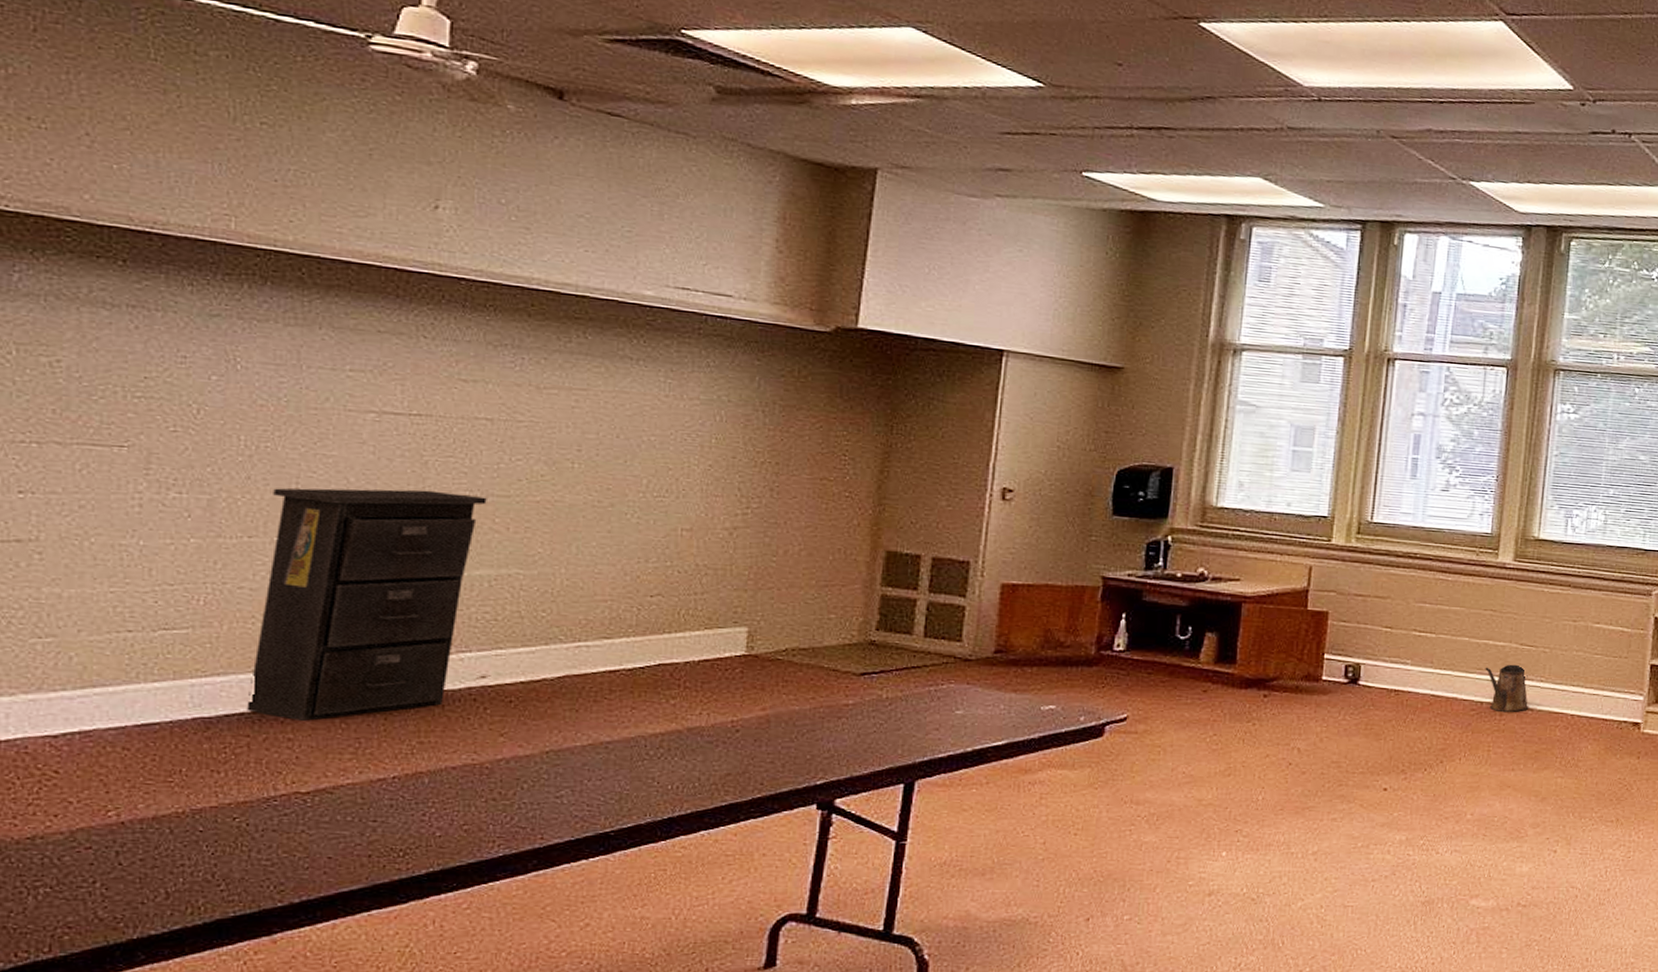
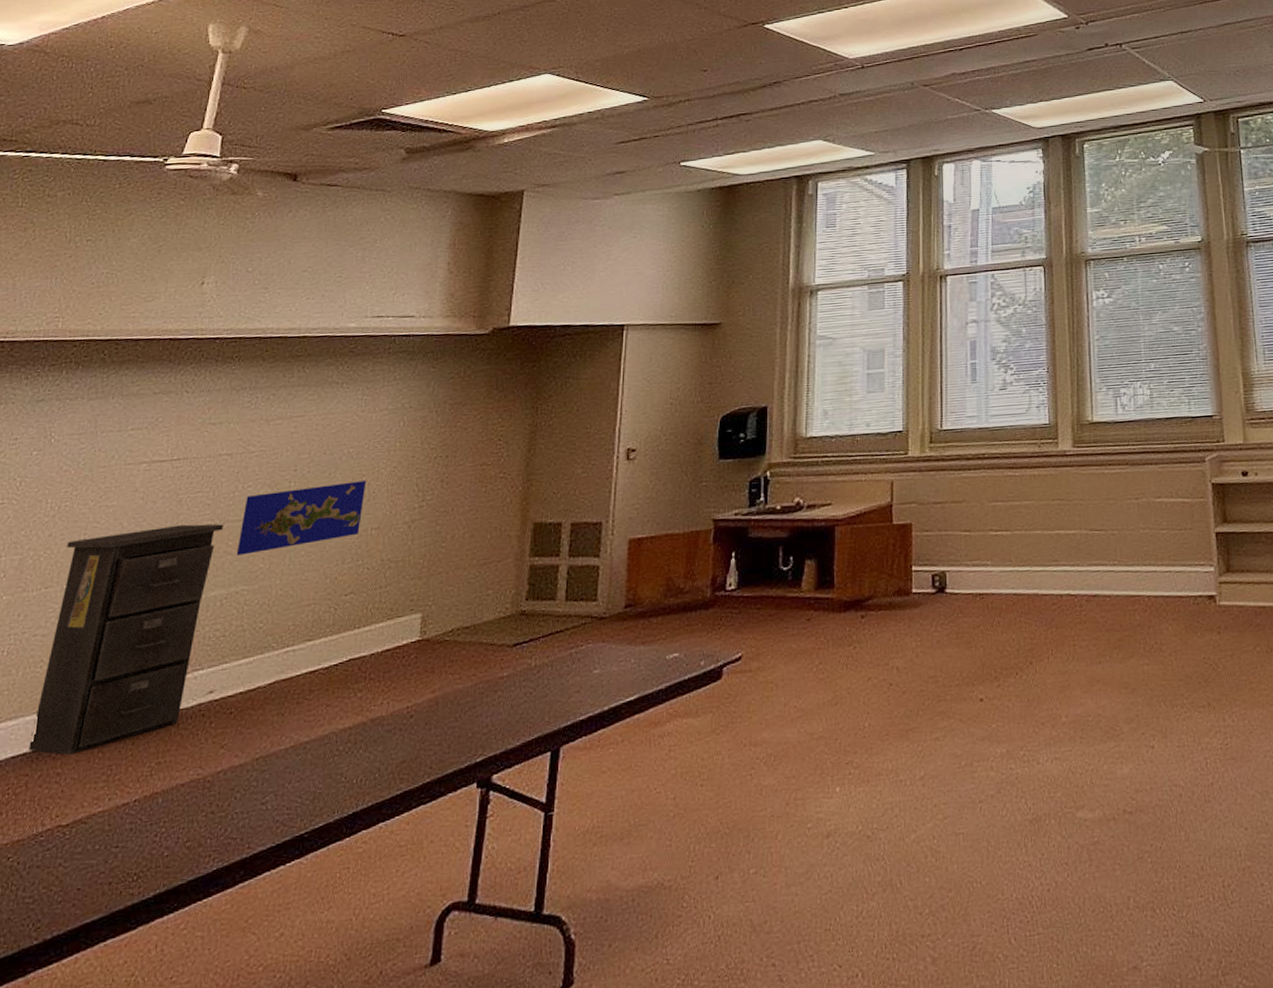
world map: none [506,470,674,536] -> present [236,480,367,556]
watering can: present [1485,664,1529,712] -> none [1060,550,1107,603]

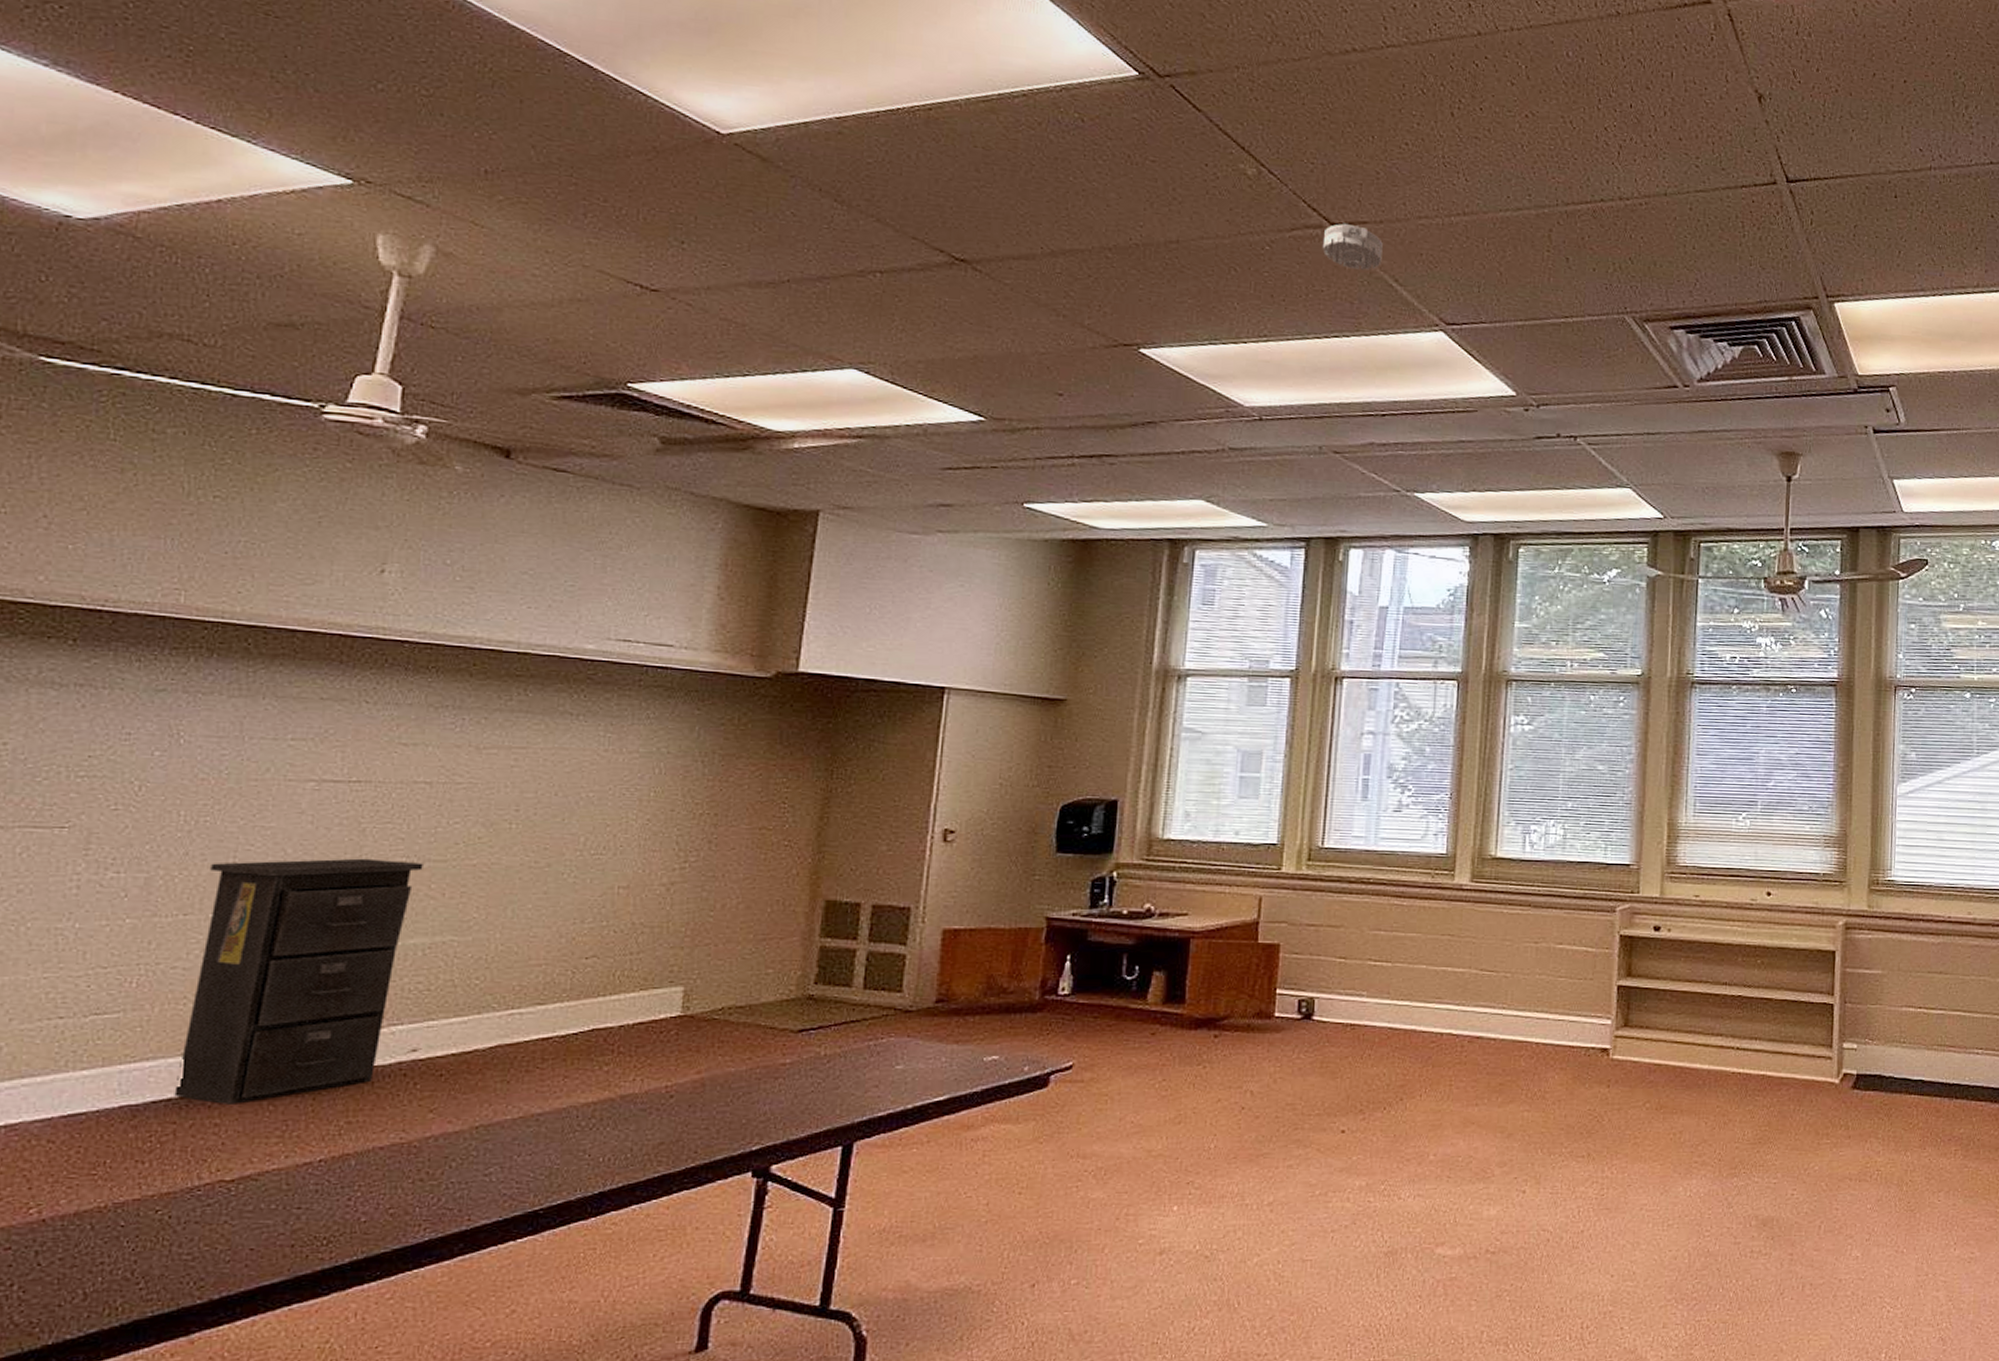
world map: present [236,480,367,556] -> none [441,831,612,901]

